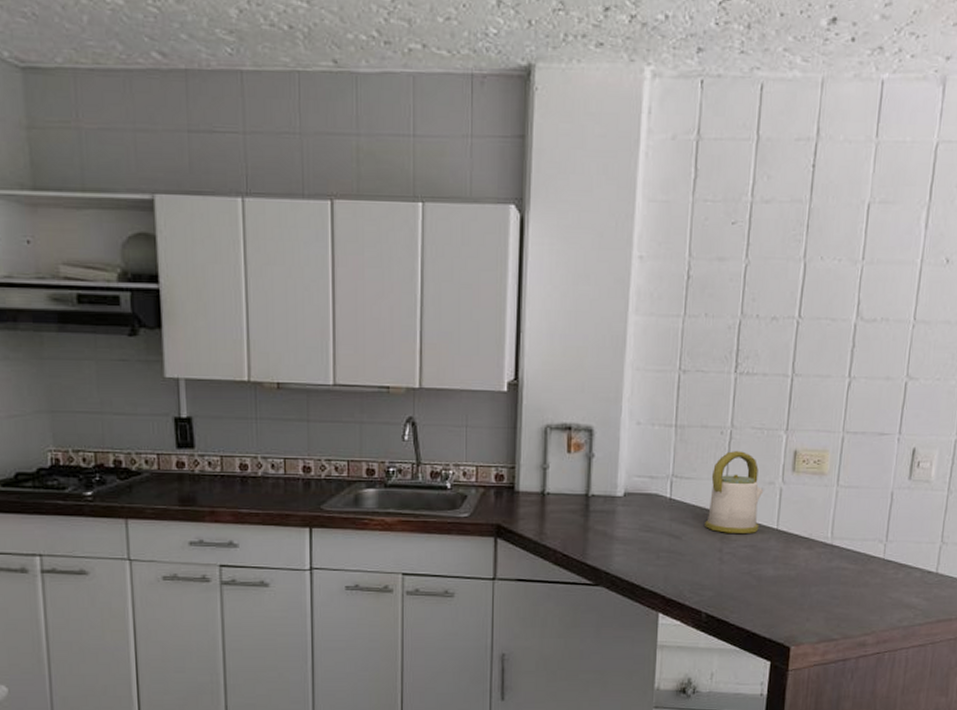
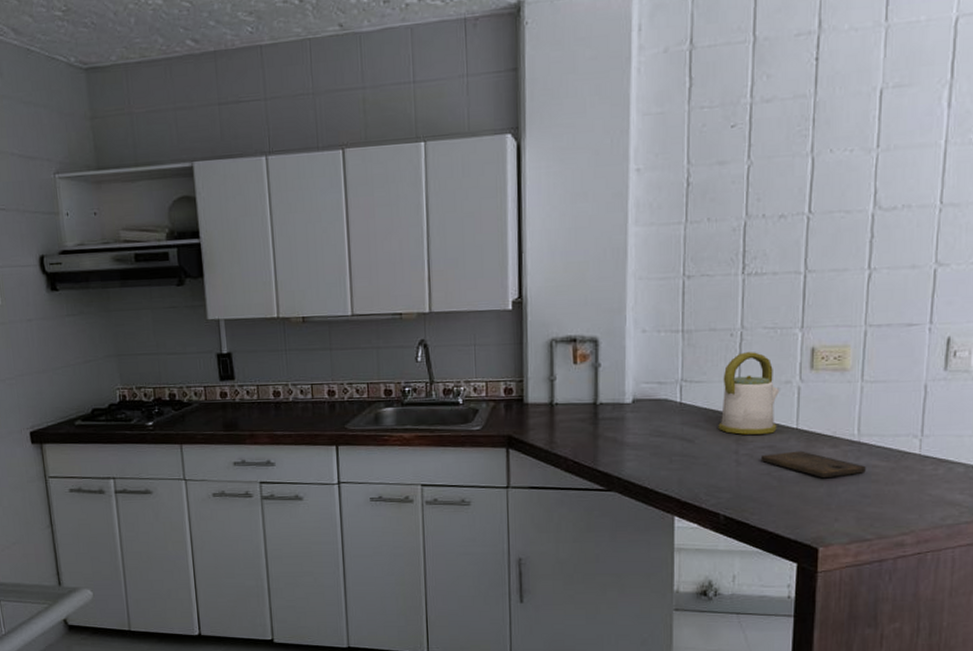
cutting board: none [742,551,836,578] -> present [760,450,866,477]

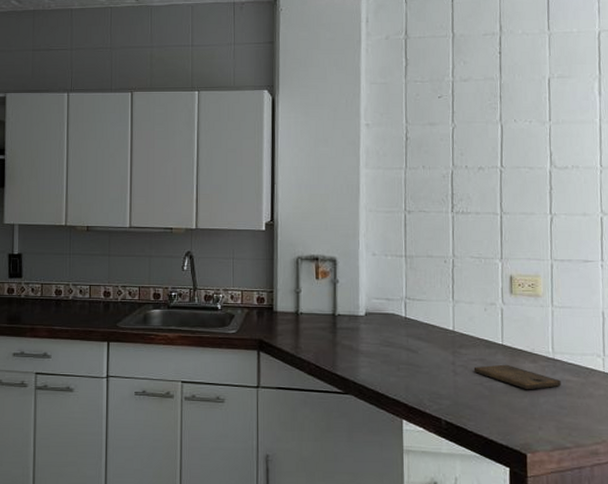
kettle: present [718,352,780,435] -> none [437,277,487,348]

